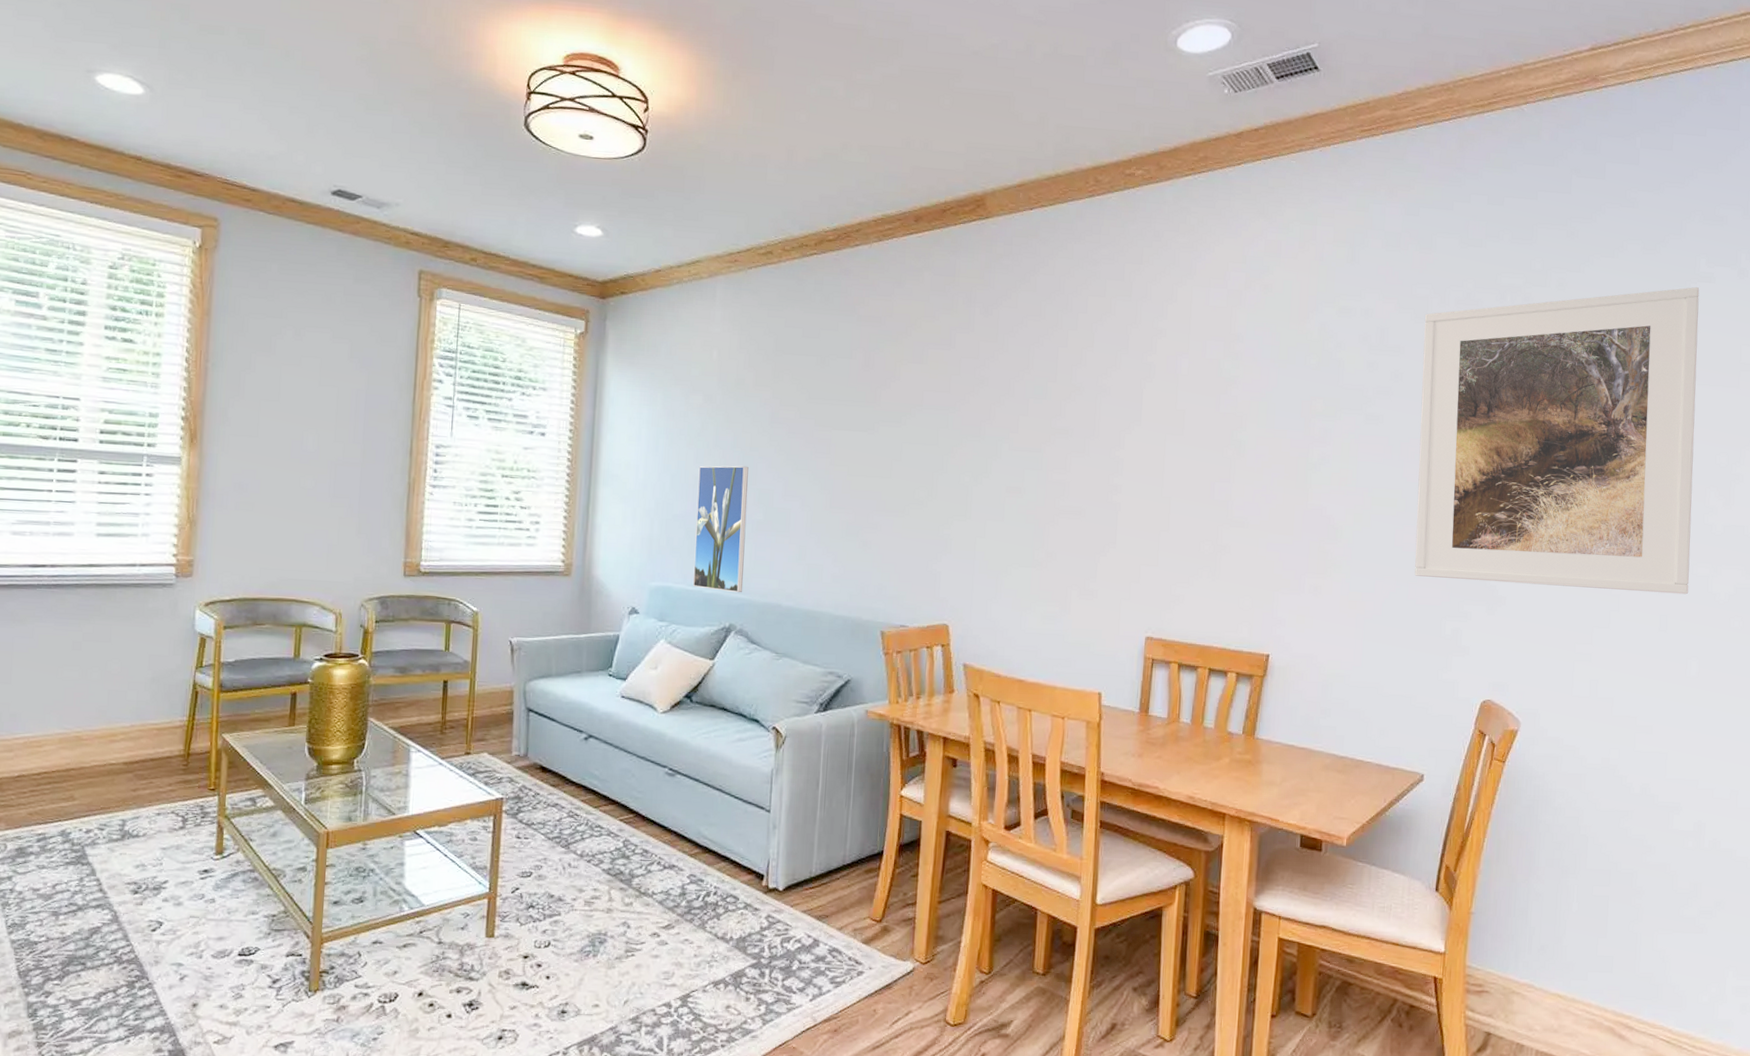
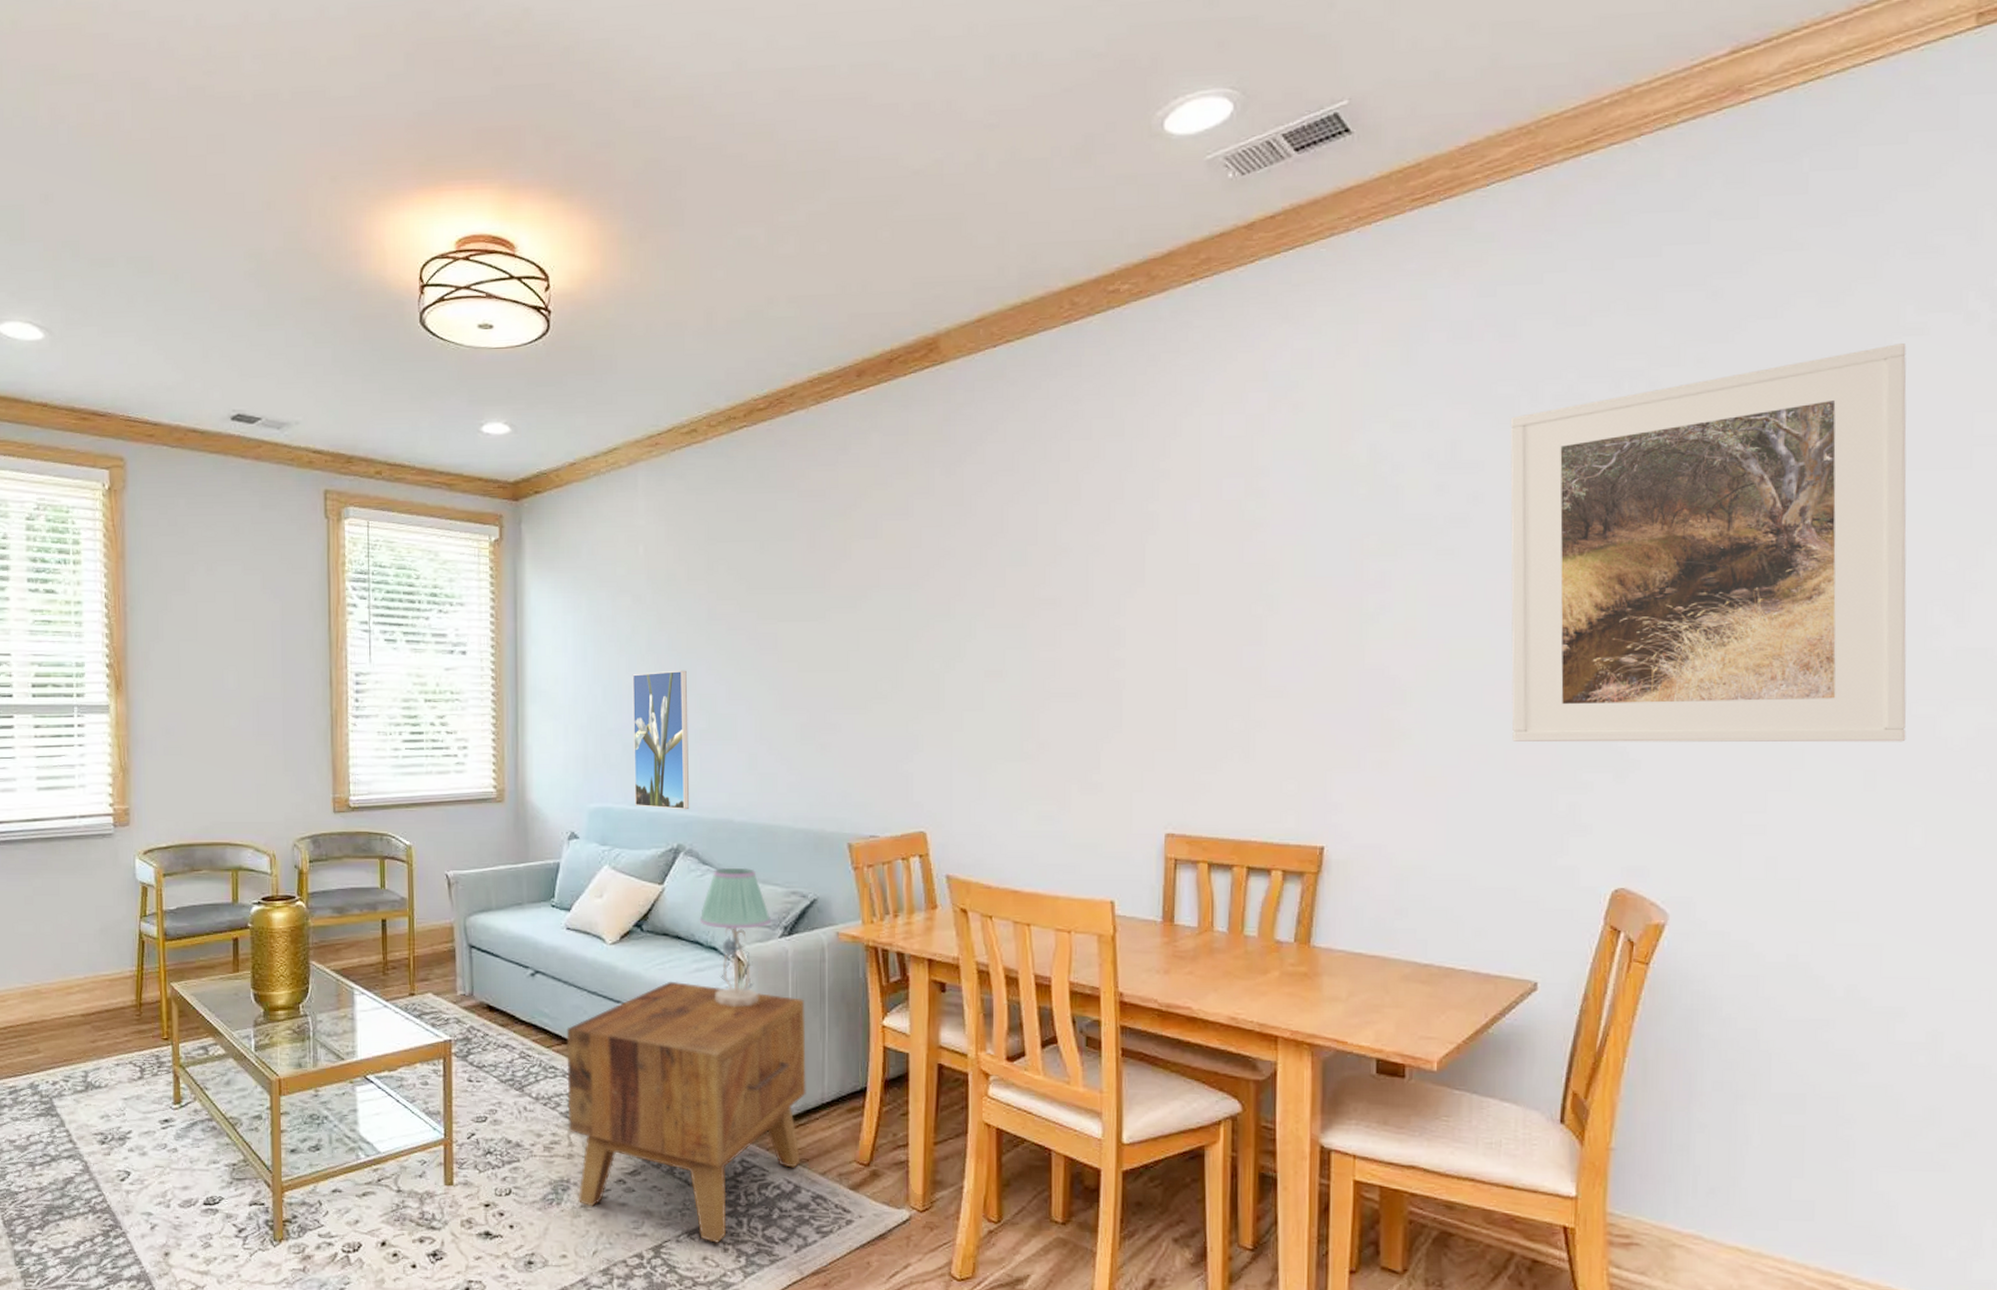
side table: none [609,749,834,992] -> present [566,981,806,1243]
table lamp: none [744,648,810,775] -> present [699,867,772,1007]

